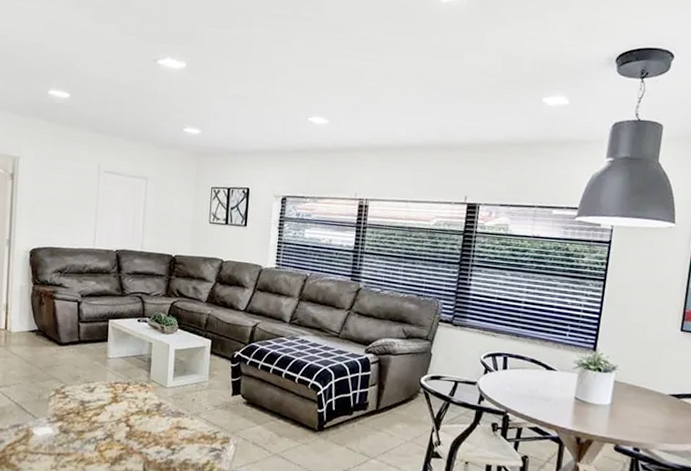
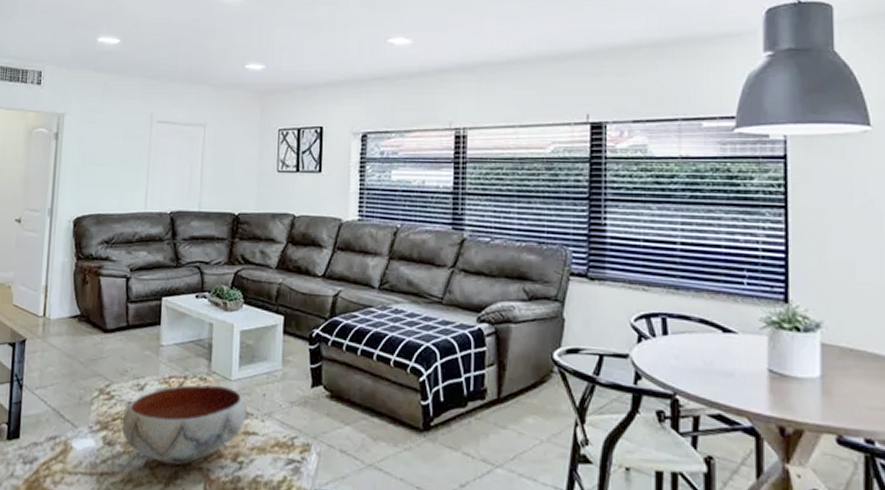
bowl: none [75,389,179,450] -> present [121,384,247,466]

